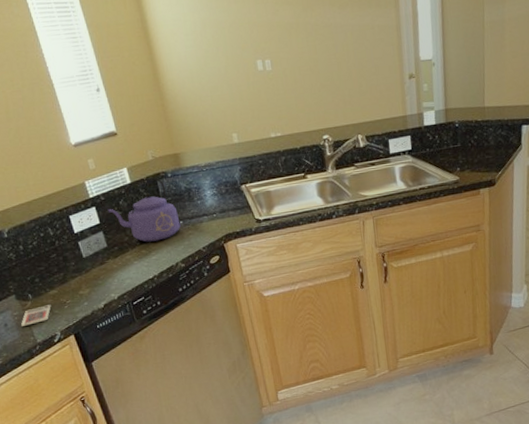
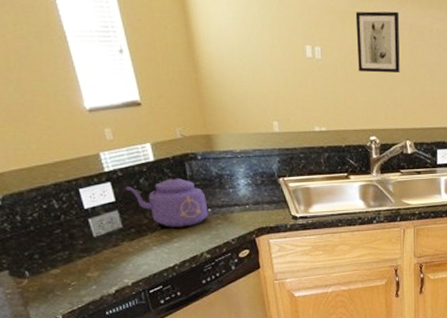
graded trading card: present [21,304,51,326] -> none [15,285,52,306]
wall art: none [299,15,346,77] -> present [355,11,400,74]

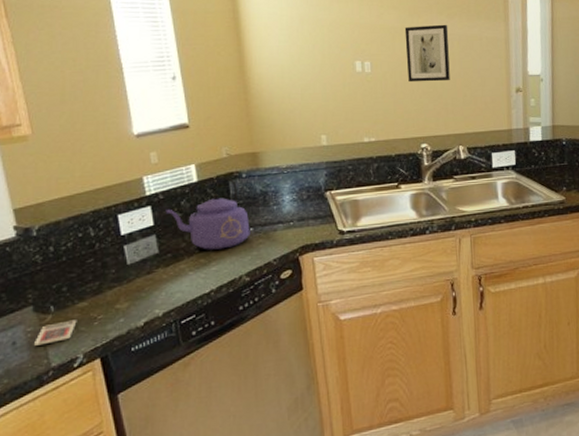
graded trading card: none [15,285,52,306] -> present [34,320,77,346]

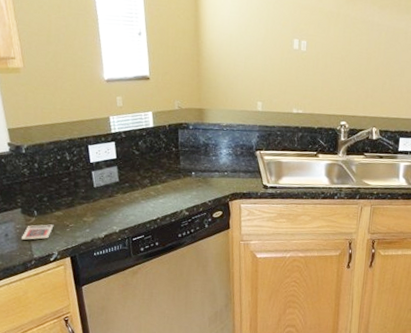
kettle: present [165,177,250,250] -> none [126,125,192,186]
wall art: present [404,24,450,82] -> none [337,13,379,68]

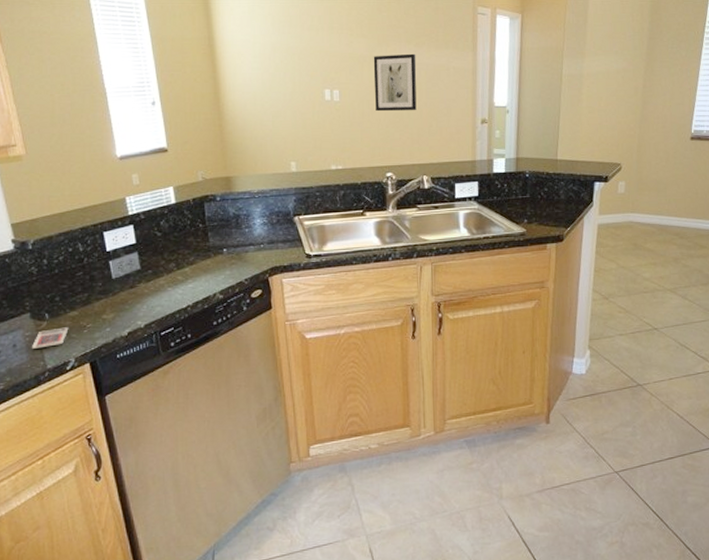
wall art: none [337,13,379,68] -> present [373,53,417,112]

